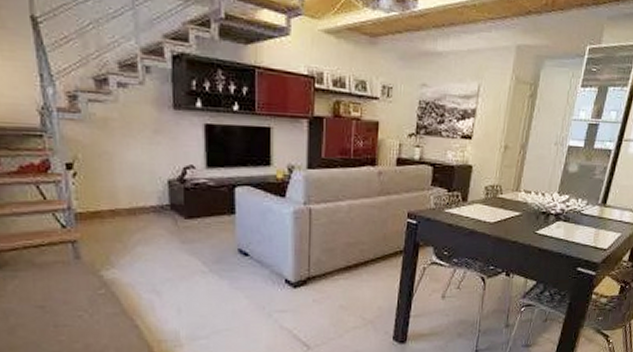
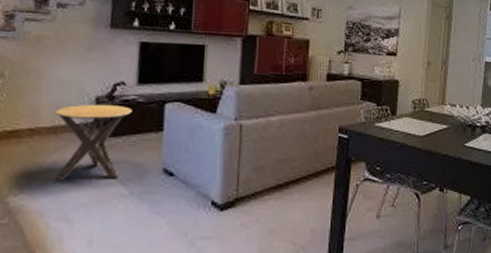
side table: none [132,187,204,258] -> present [52,104,132,181]

